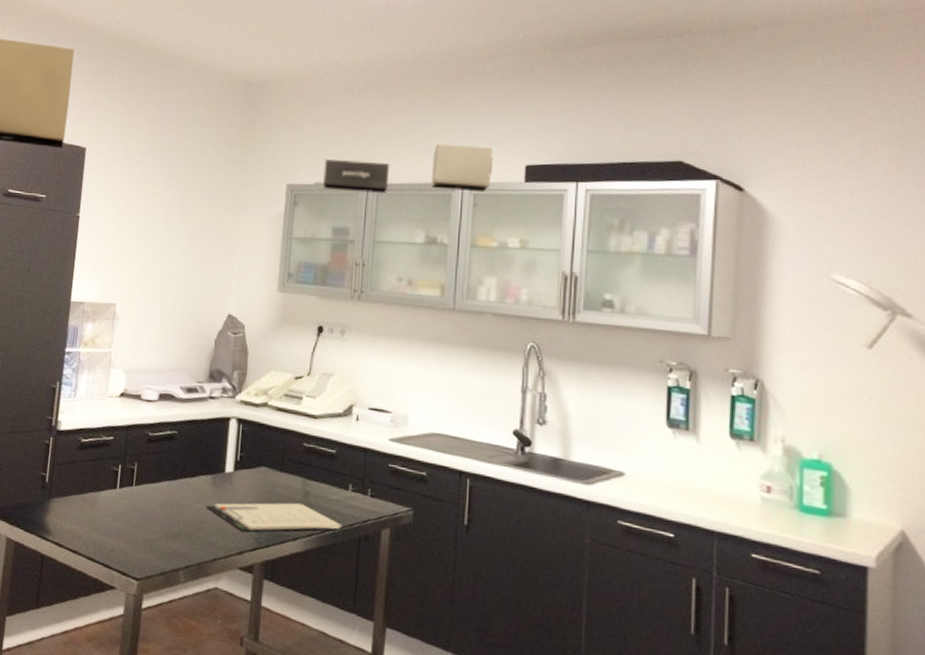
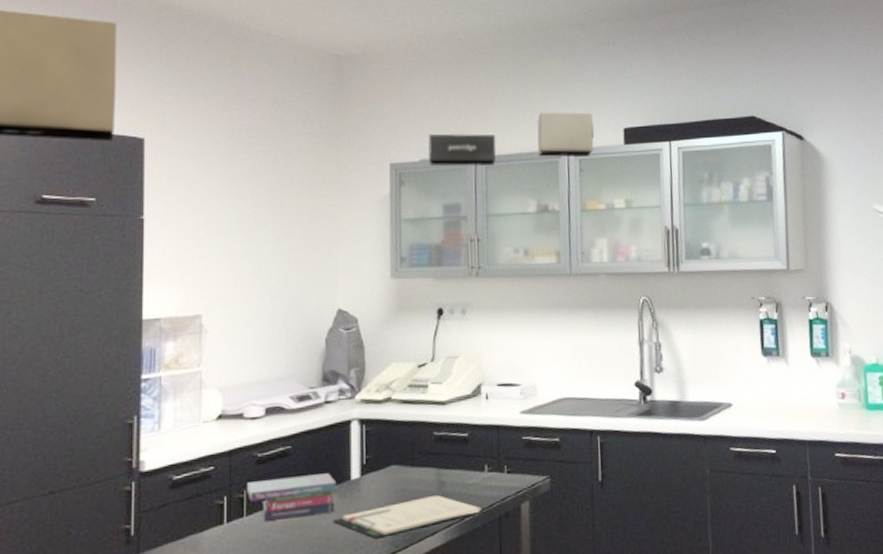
books: none [138,456,213,499] -> present [247,473,337,521]

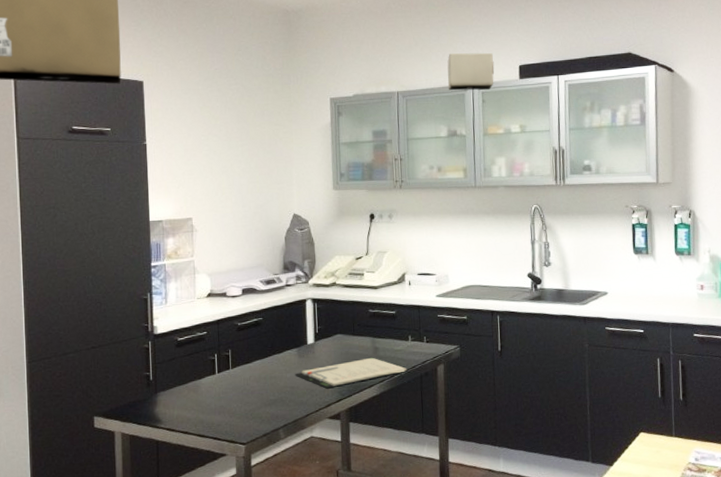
books: present [247,473,337,521] -> none [231,339,297,373]
box: present [428,133,496,167] -> none [359,72,414,100]

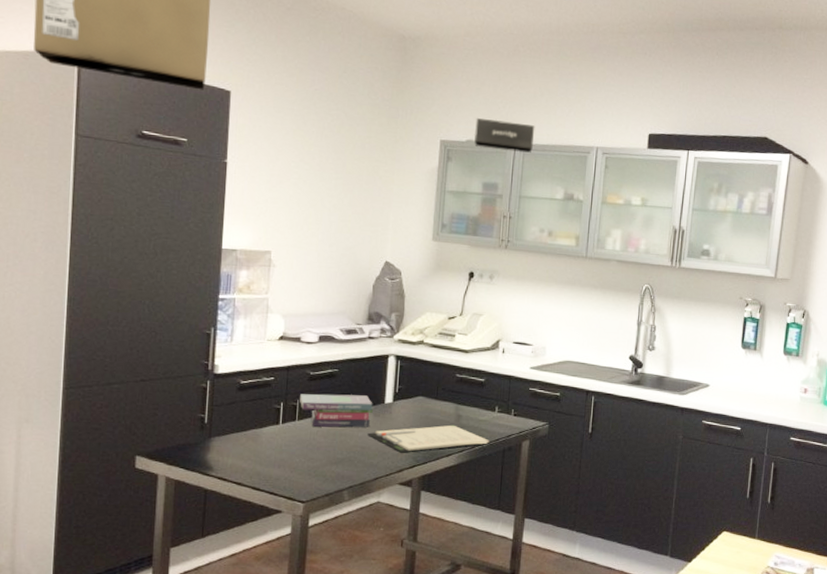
books: none [231,339,297,373] -> present [300,394,373,428]
box: none [359,72,414,100] -> present [474,117,535,153]
box: present [447,52,495,91] -> none [570,110,623,156]

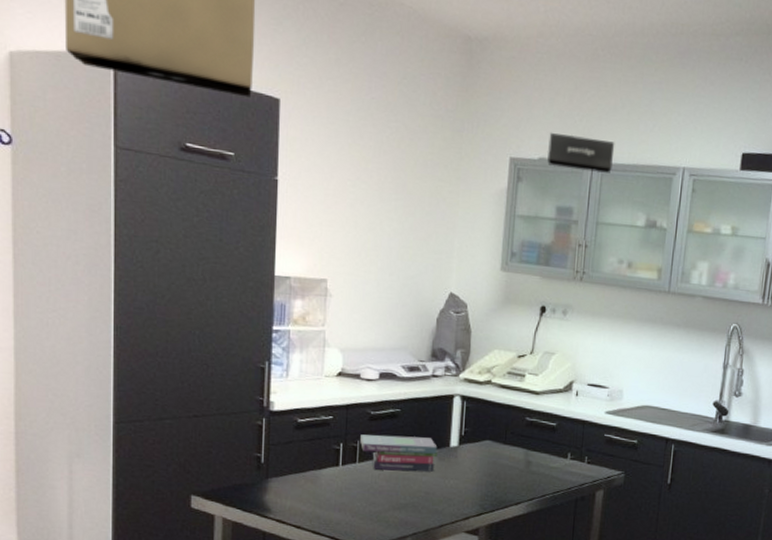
clipboard: present [367,425,491,453] -> none [432,471,563,500]

